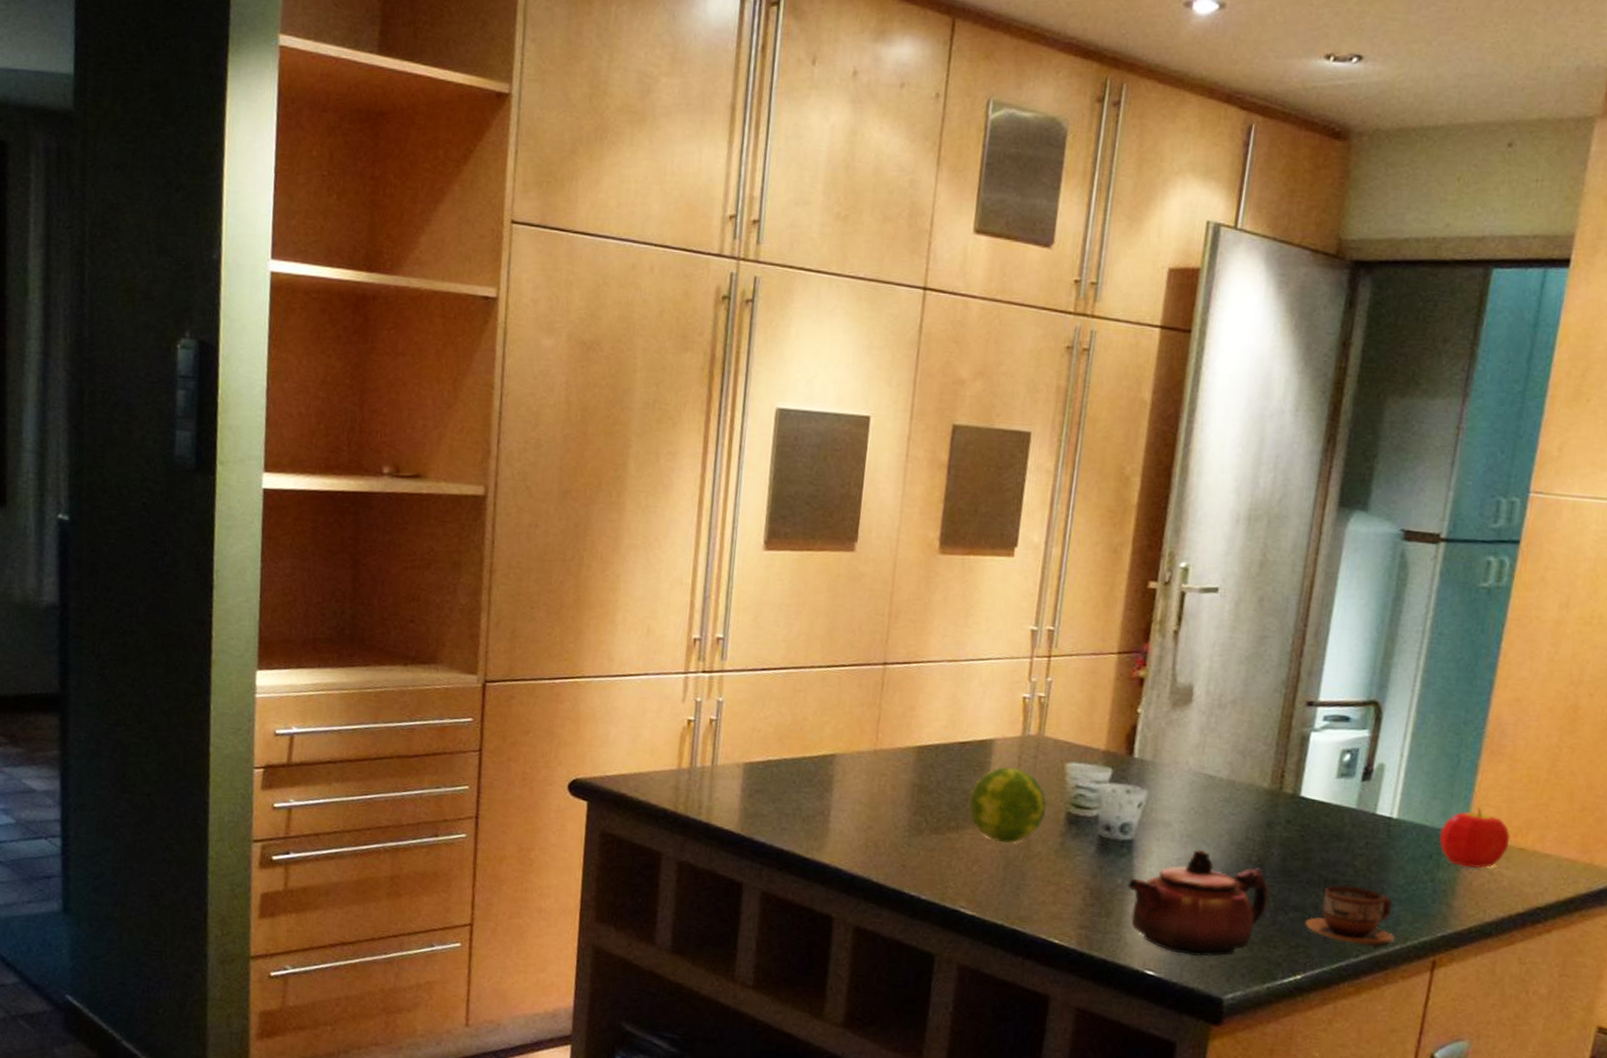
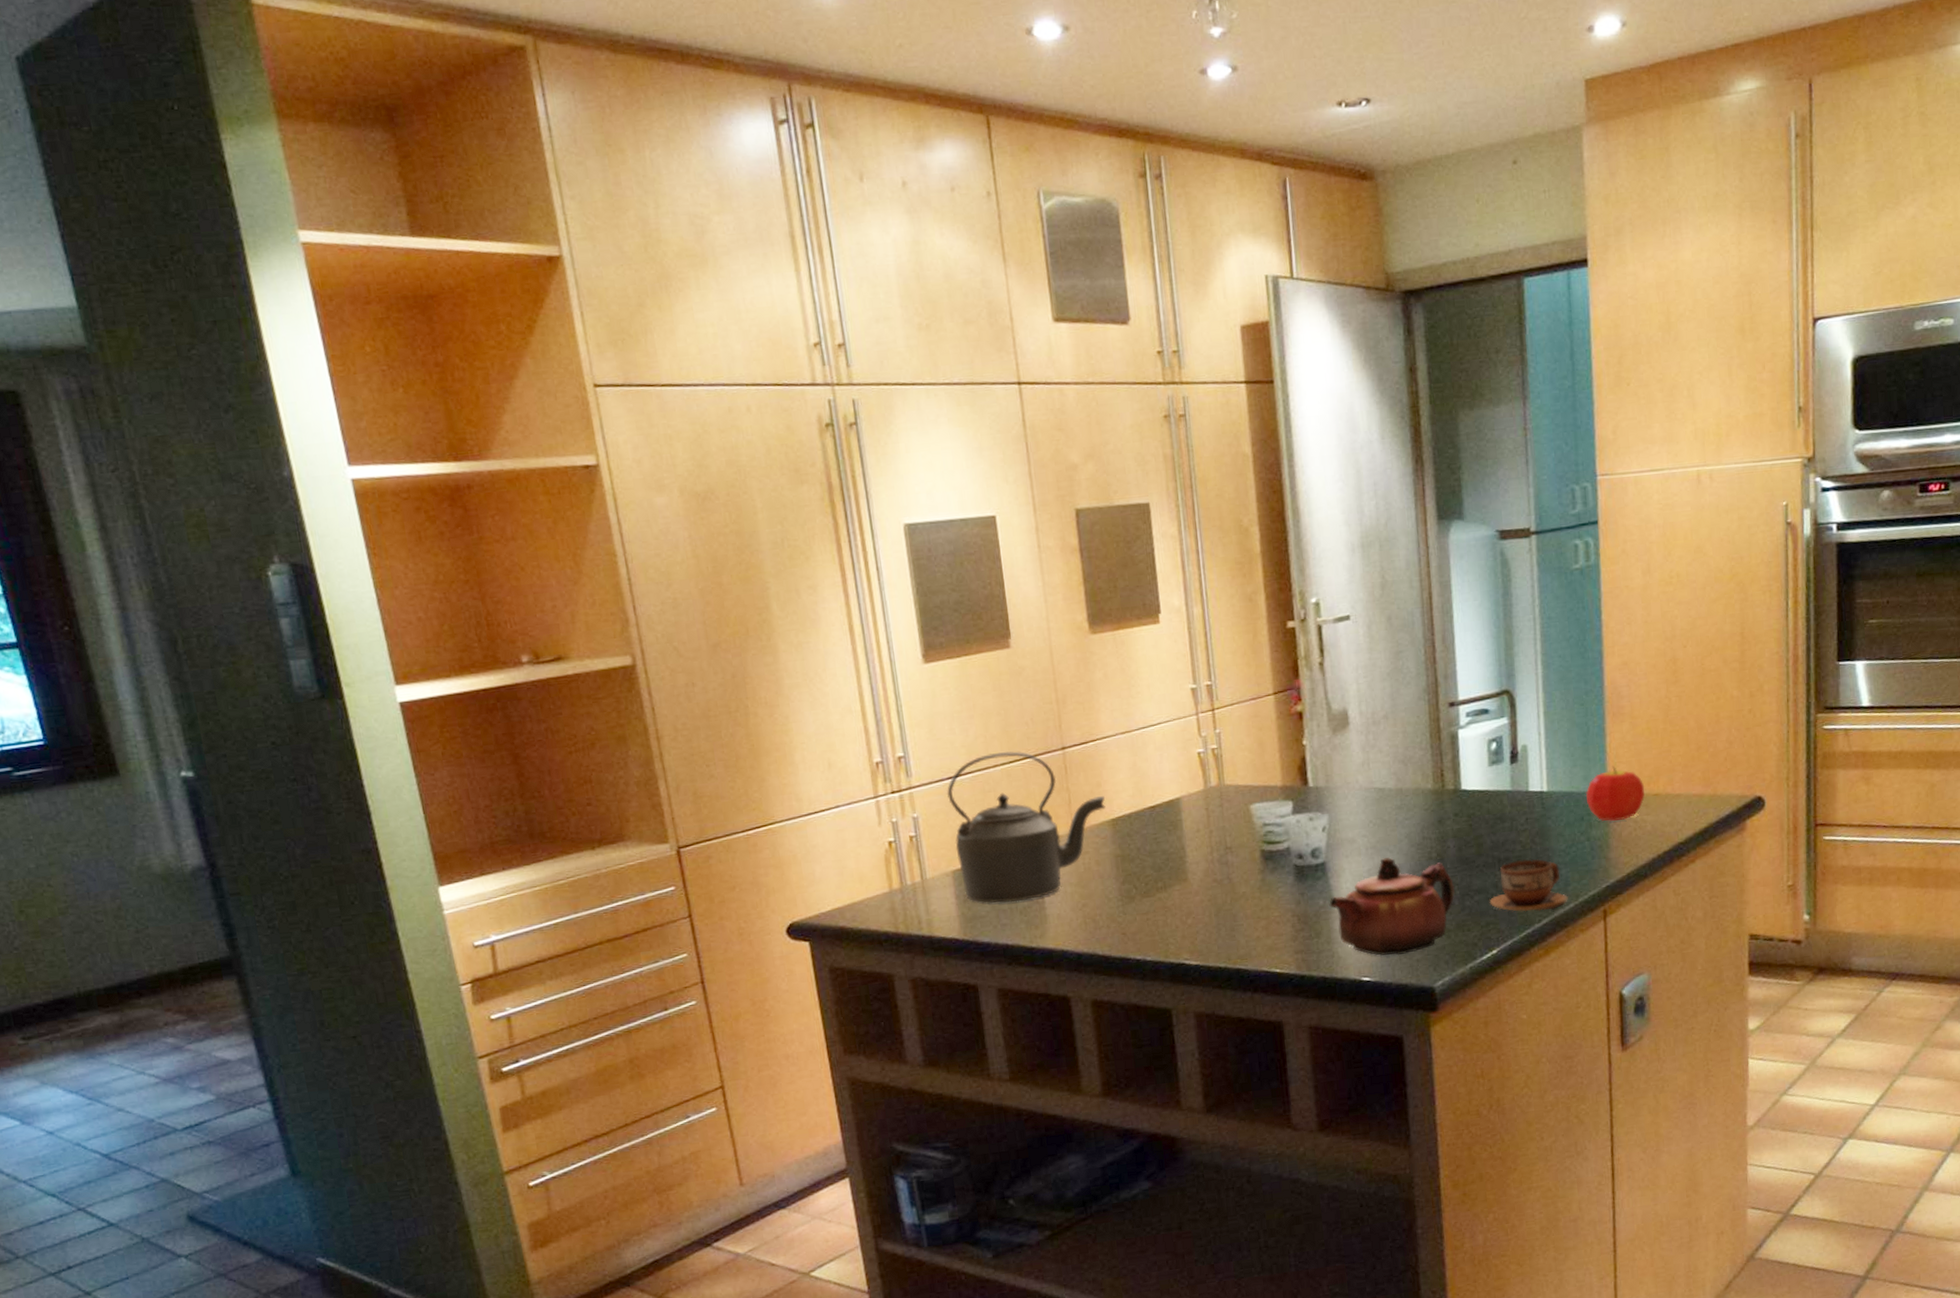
kettle: none [752,653,916,809] -> present [946,751,1106,903]
fruit: present [969,766,1047,844] -> none [1170,820,1243,892]

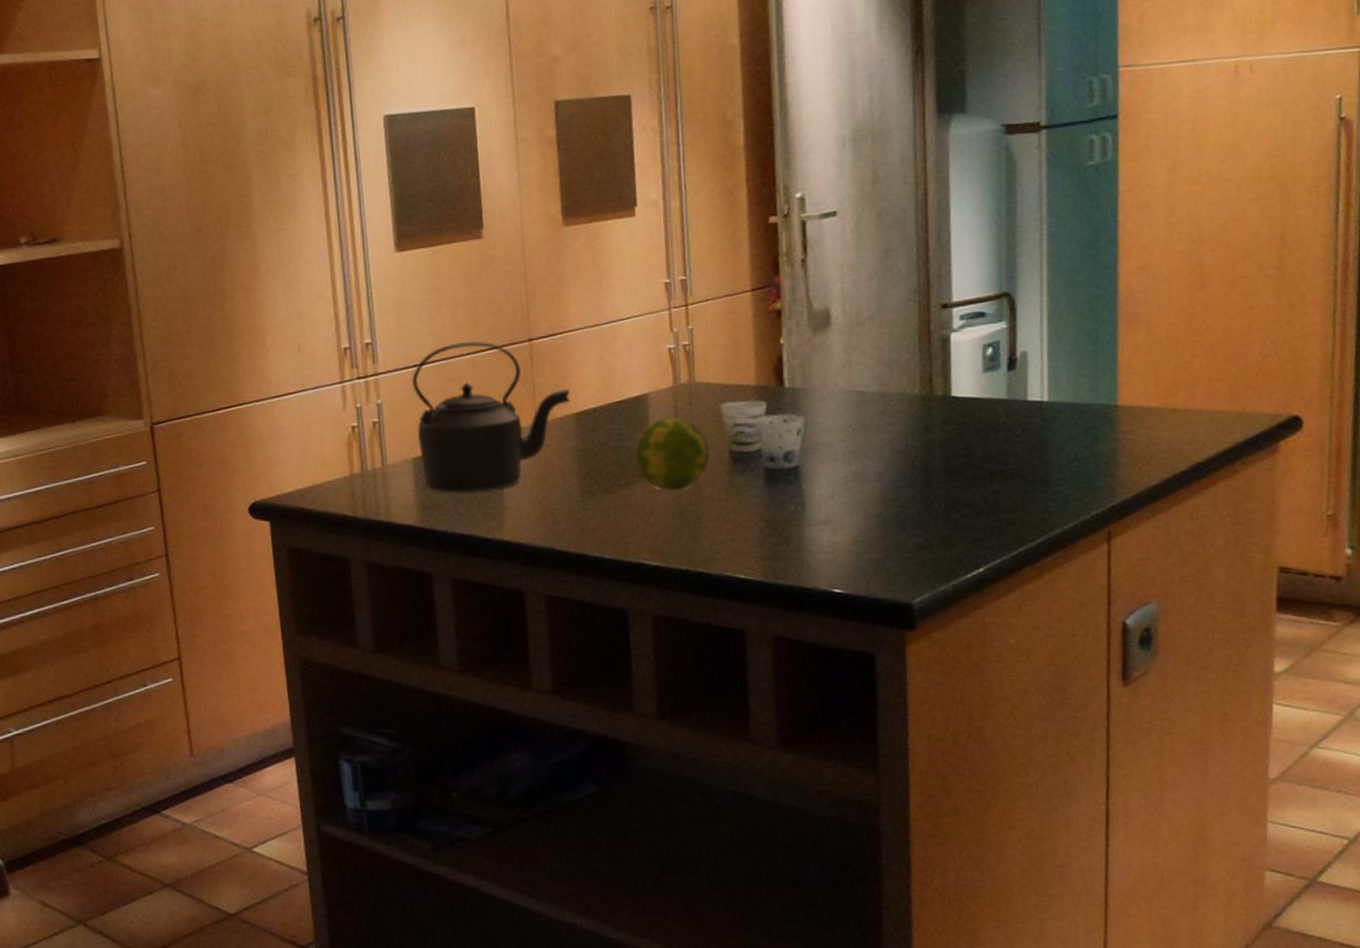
fruit: none [1170,820,1243,892] -> present [635,417,711,491]
teapot: present [1329,857,1455,956] -> none [801,464,940,568]
cup: present [1489,859,1568,912] -> none [977,473,1067,529]
fruit: present [1585,766,1646,821] -> none [1091,376,1161,436]

